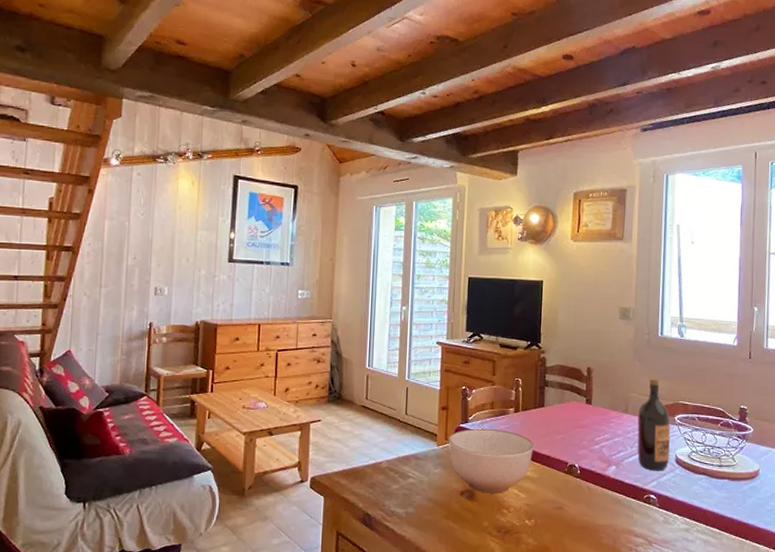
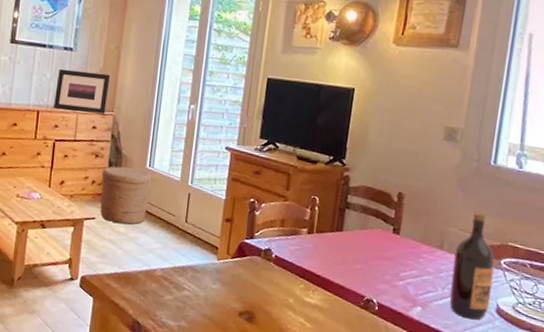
picture frame: none [274,283,327,322] -> present [53,68,111,114]
woven basket: none [324,369,371,423] -> present [100,166,152,225]
bowl: present [448,428,535,494] -> none [230,245,328,320]

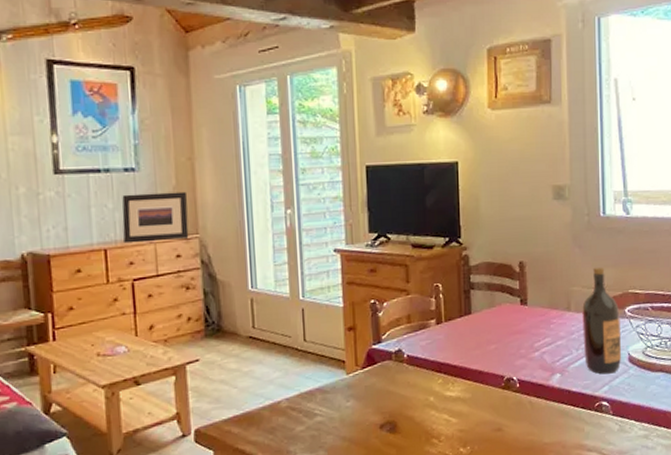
woven basket: present [100,166,152,225] -> none [197,293,259,361]

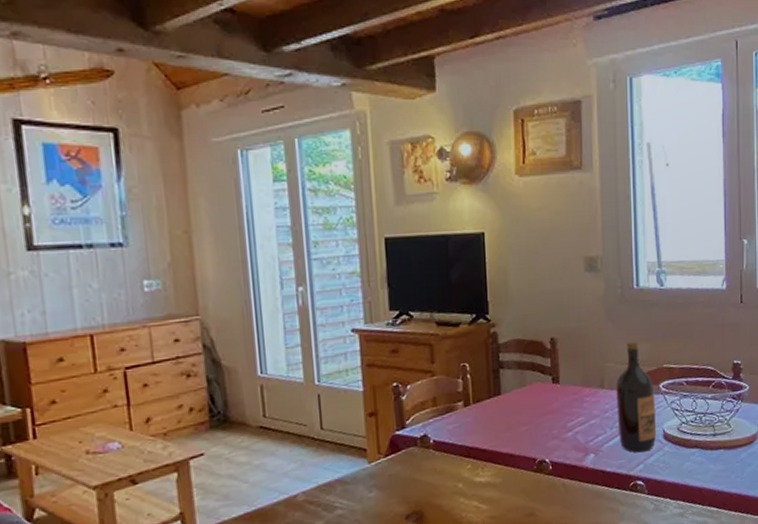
picture frame: present [122,191,189,244] -> none [109,268,188,328]

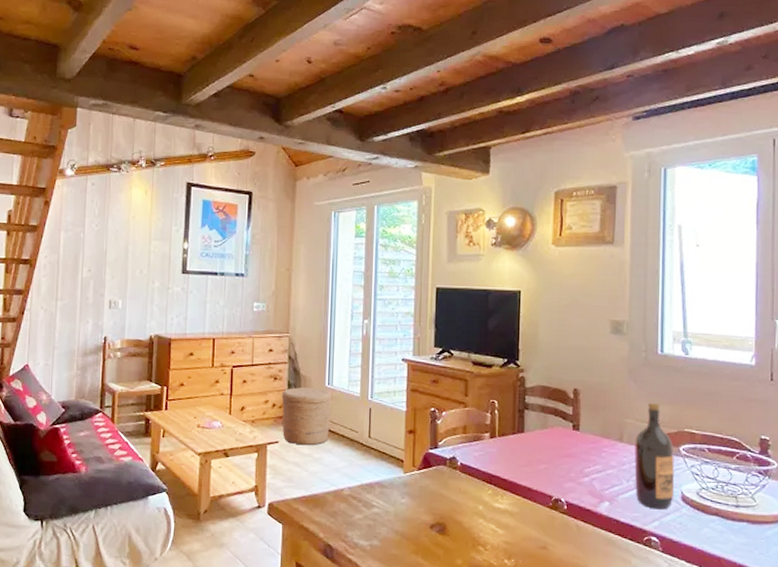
woven basket: none [199,379,271,454] -> present [281,387,331,446]

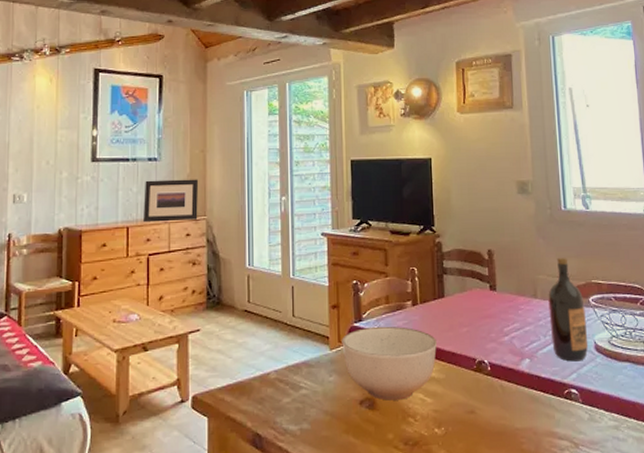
picture frame: none [229,295,284,337] -> present [144,179,199,223]
woven basket: present [281,387,331,446] -> none [201,270,253,332]
bowl: none [416,454,514,528] -> present [342,326,438,401]

